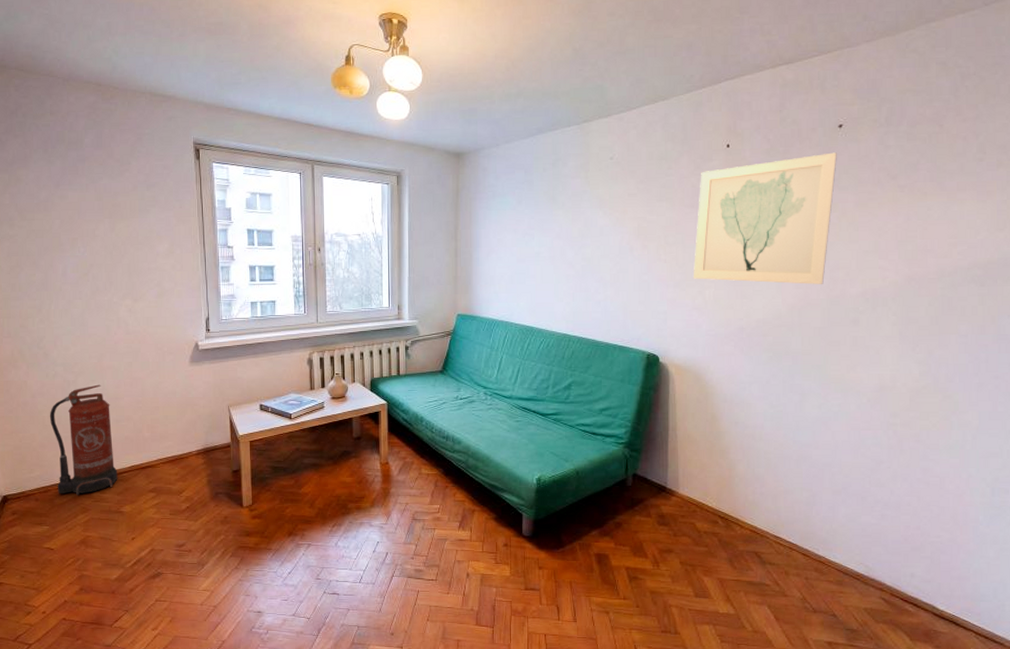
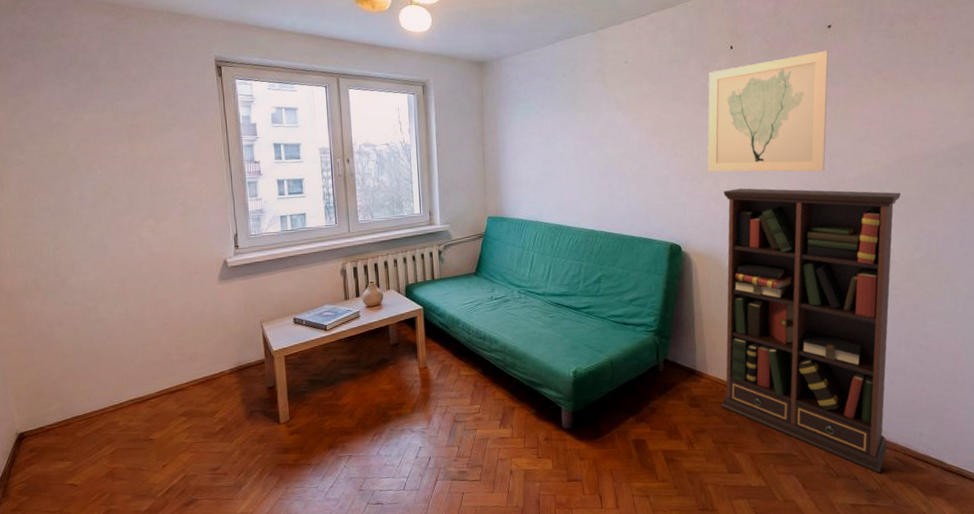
fire extinguisher: present [49,384,118,496] -> none [68,309,146,426]
bookcase: none [691,298,910,612] -> present [720,188,901,474]

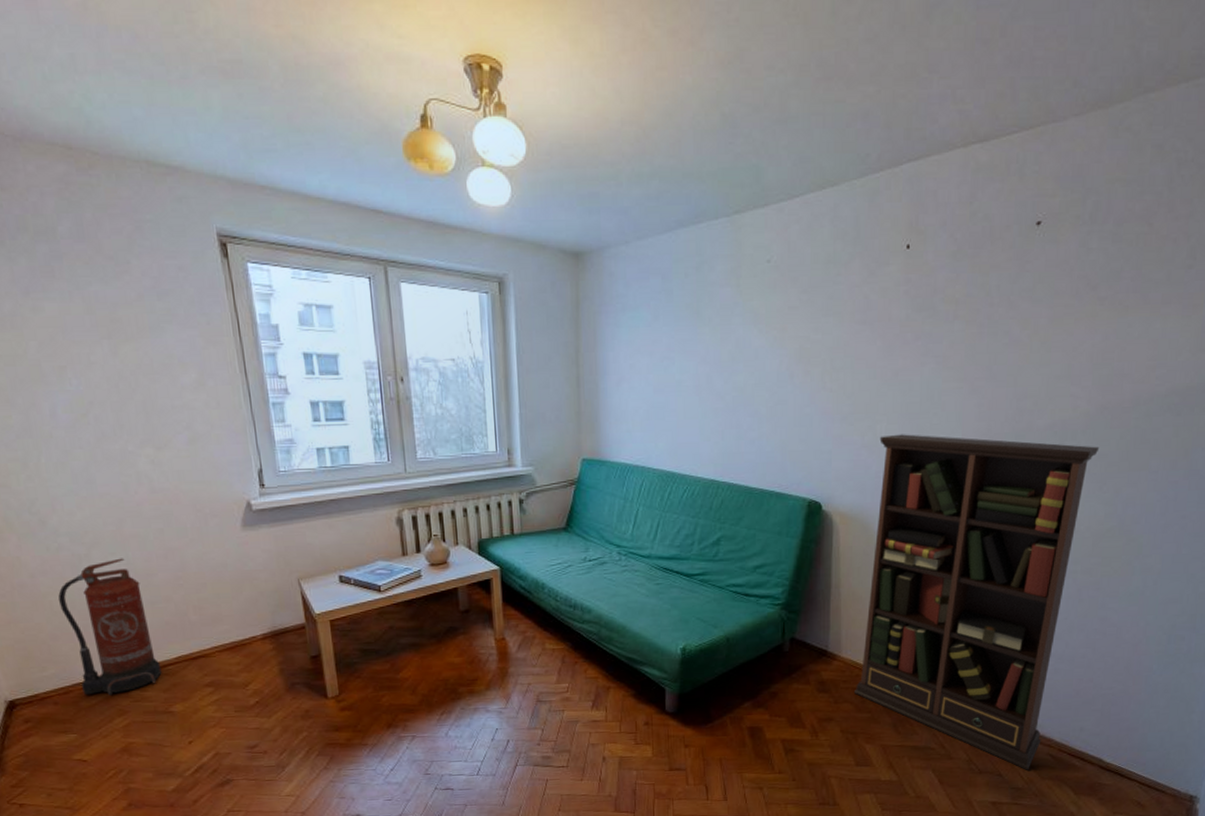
fire extinguisher: none [68,309,146,426] -> present [58,558,162,696]
wall art: present [707,50,829,172] -> none [862,256,1033,416]

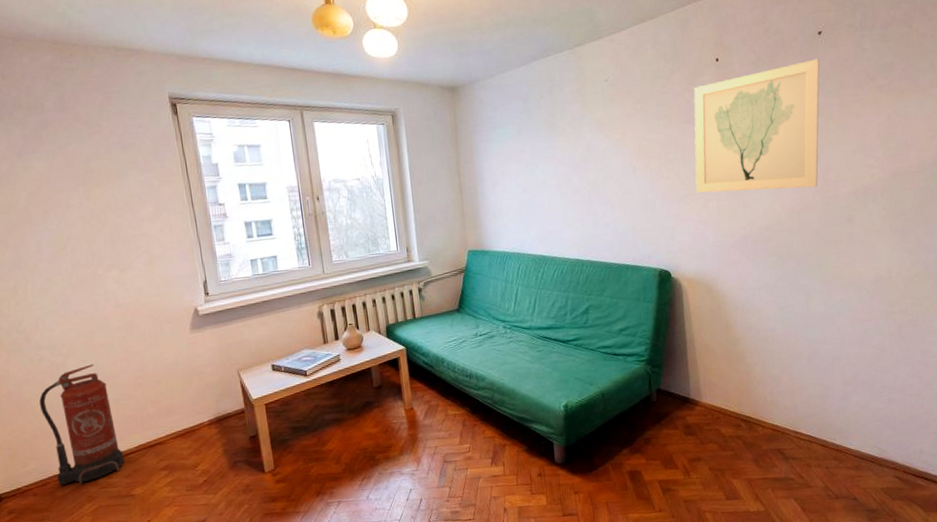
bookcase: present [853,434,1100,770] -> none [712,205,898,493]
wall art: none [862,256,1033,416] -> present [694,58,820,193]

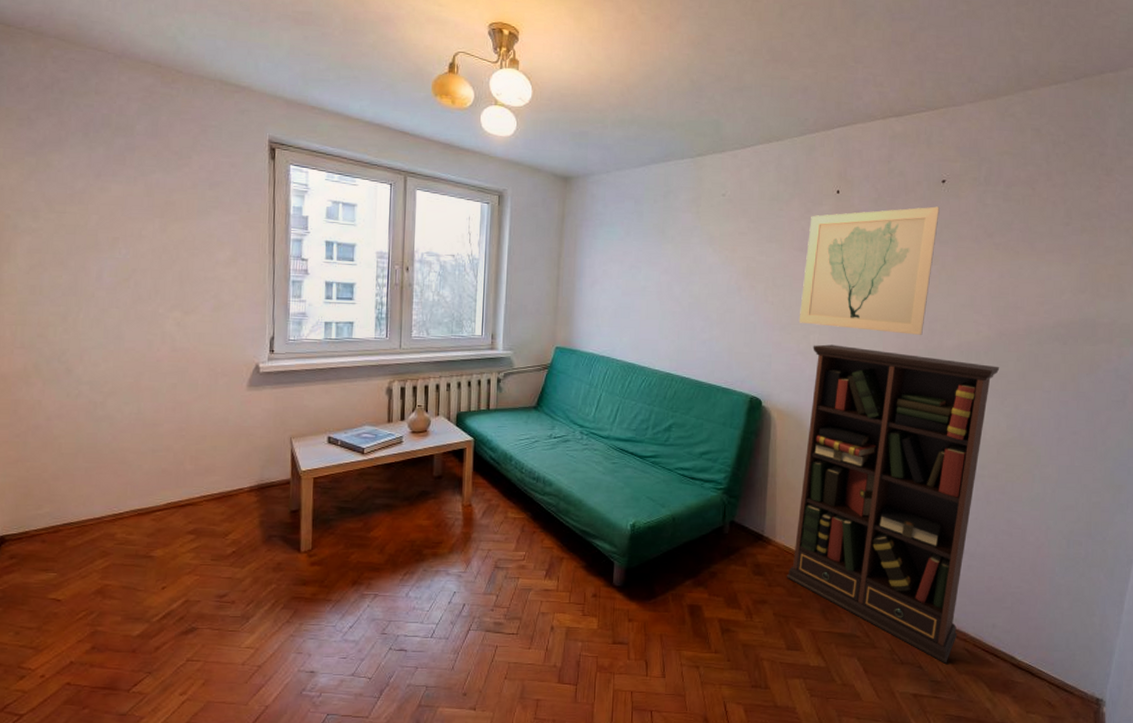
fire extinguisher: present [39,364,125,485] -> none [67,407,150,537]
bookcase: none [712,205,898,493] -> present [786,344,1000,664]

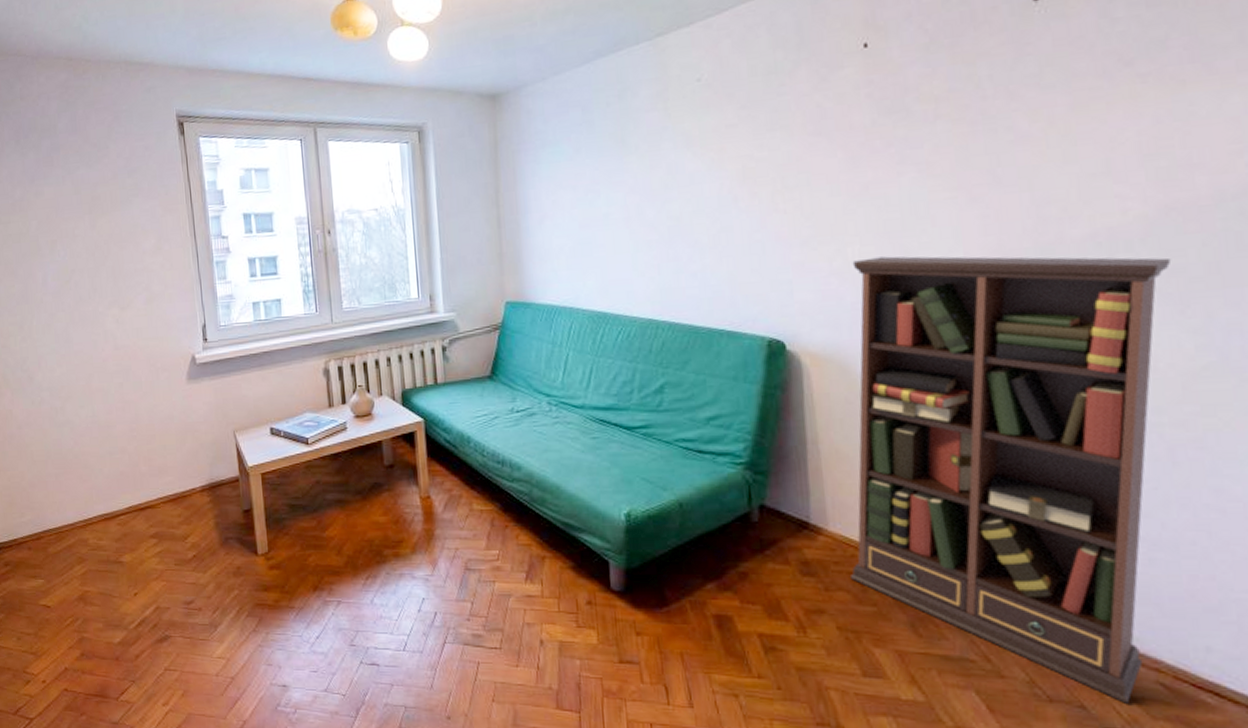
wall art: present [798,206,940,335] -> none [826,36,1035,233]

